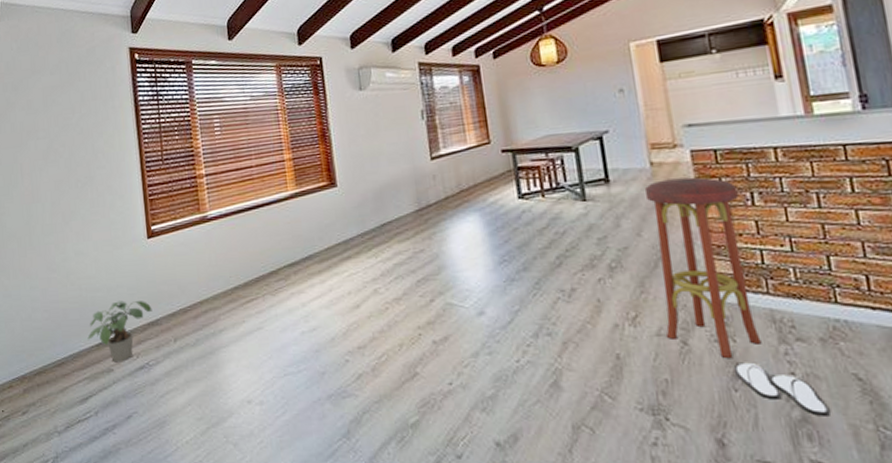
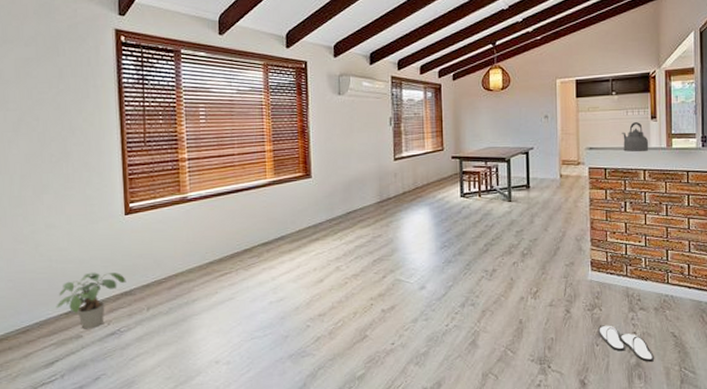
bar stool: present [644,177,762,359] -> none [553,188,618,323]
kettle: none [733,85,778,126] -> present [622,122,649,152]

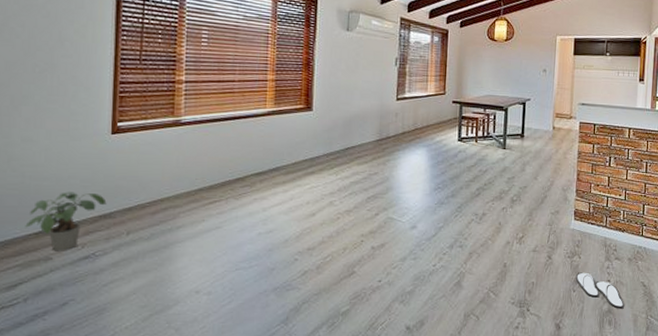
kettle: present [622,122,649,152] -> none [612,83,636,112]

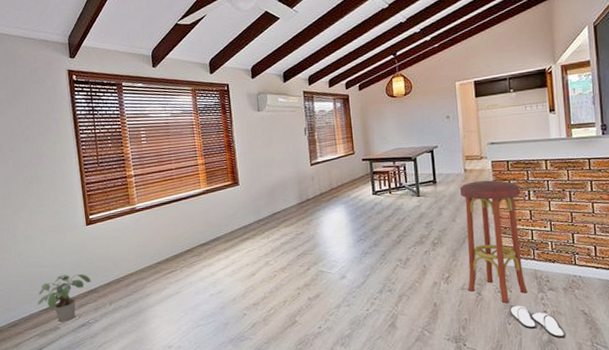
bar stool: none [540,140,603,270] -> present [459,180,528,304]

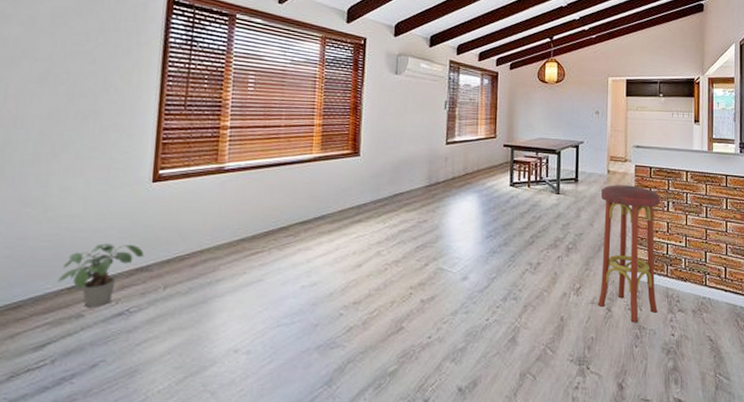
slippers: present [509,305,566,338] -> none [637,326,690,366]

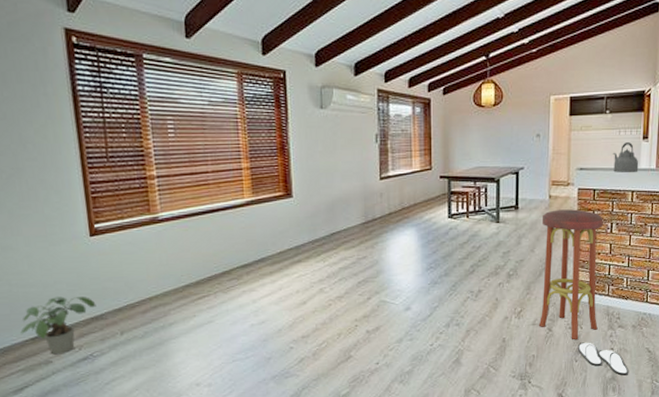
slippers: none [637,326,690,366] -> present [577,342,628,376]
kettle: none [667,125,692,154] -> present [613,142,639,173]

